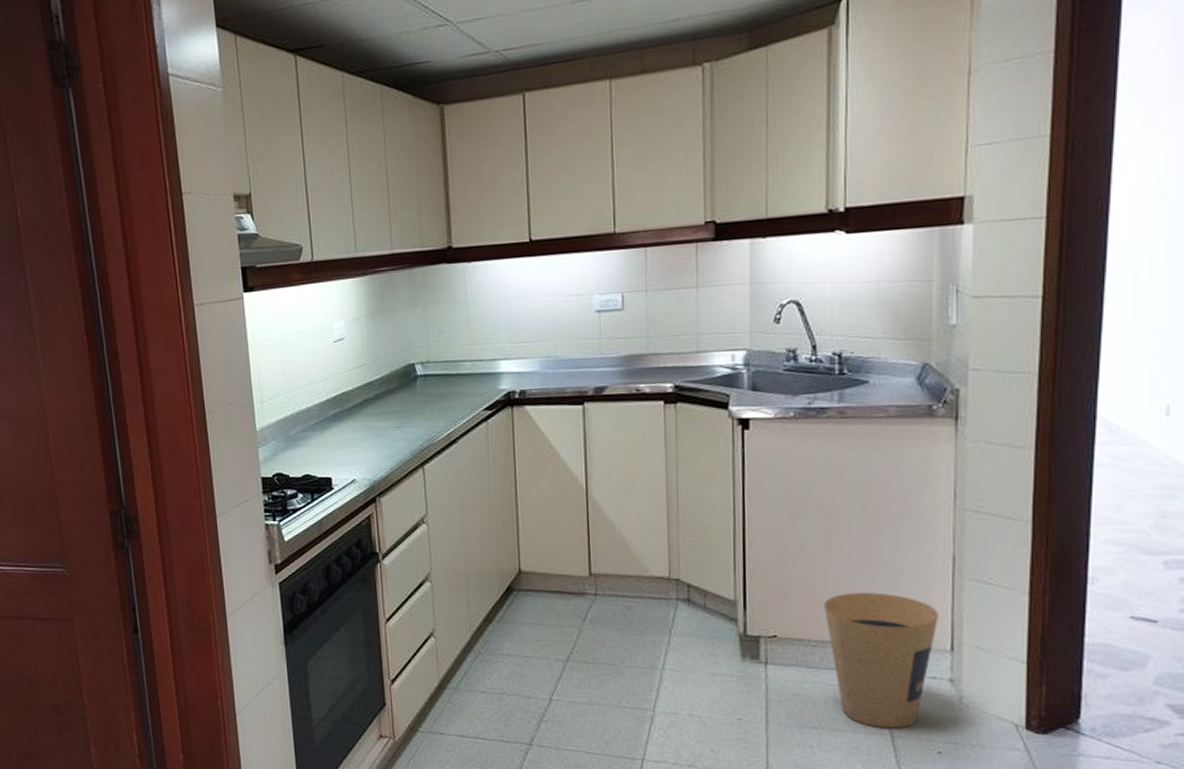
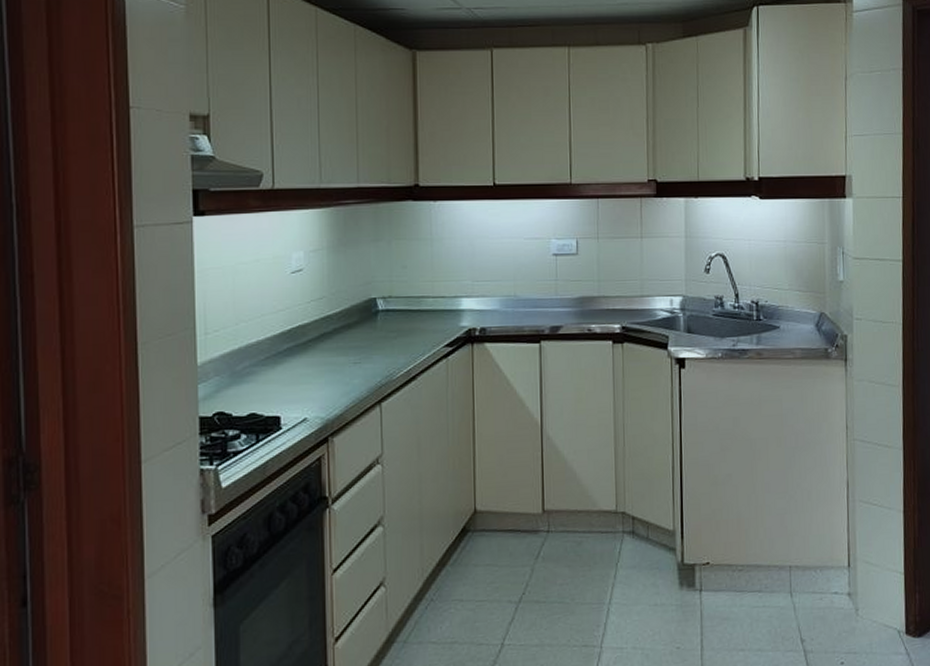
trash can: present [823,592,939,729] -> none [748,517,838,645]

